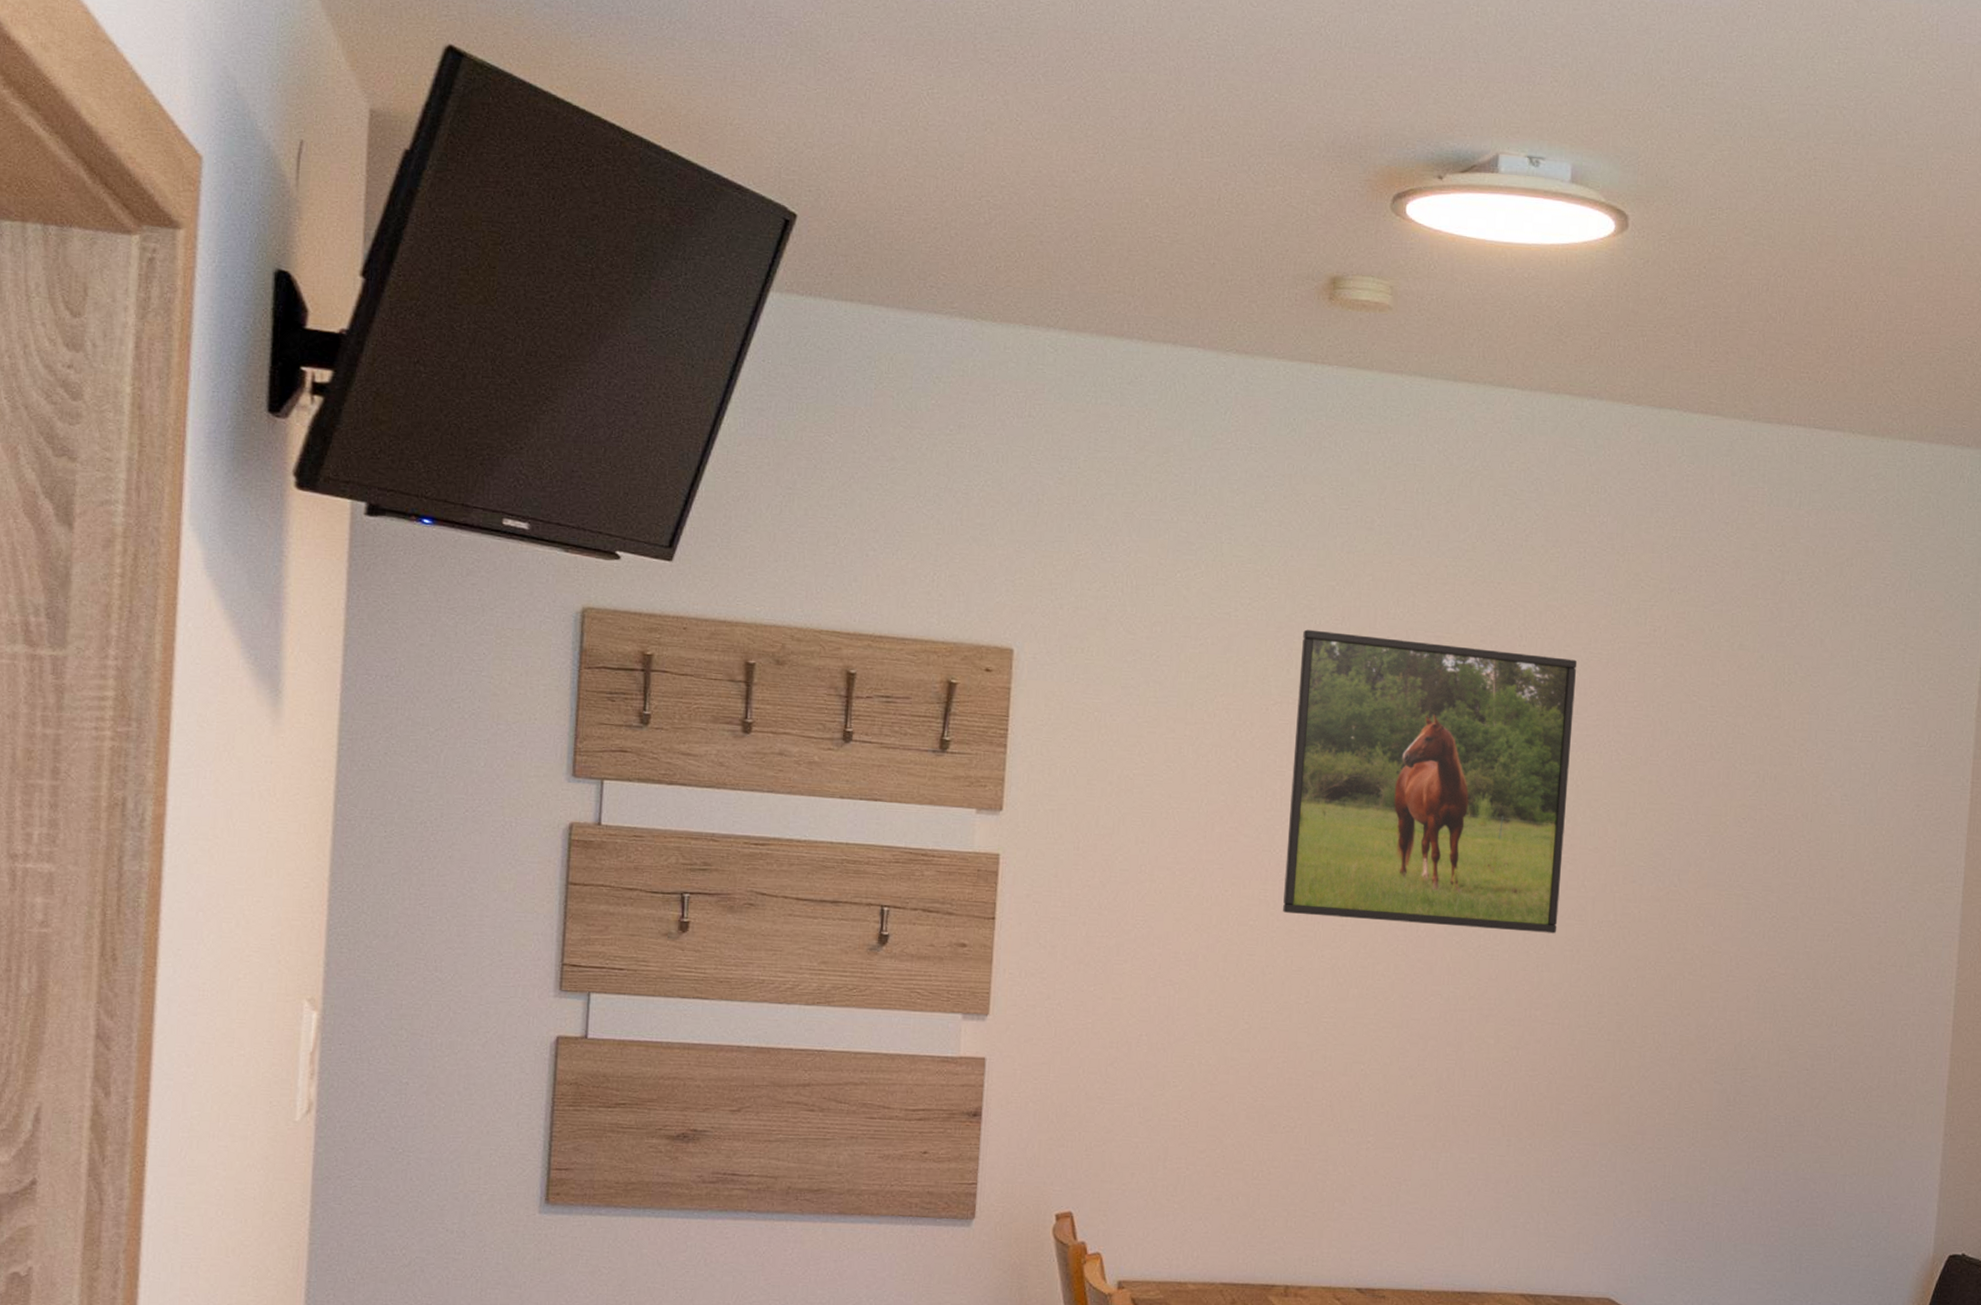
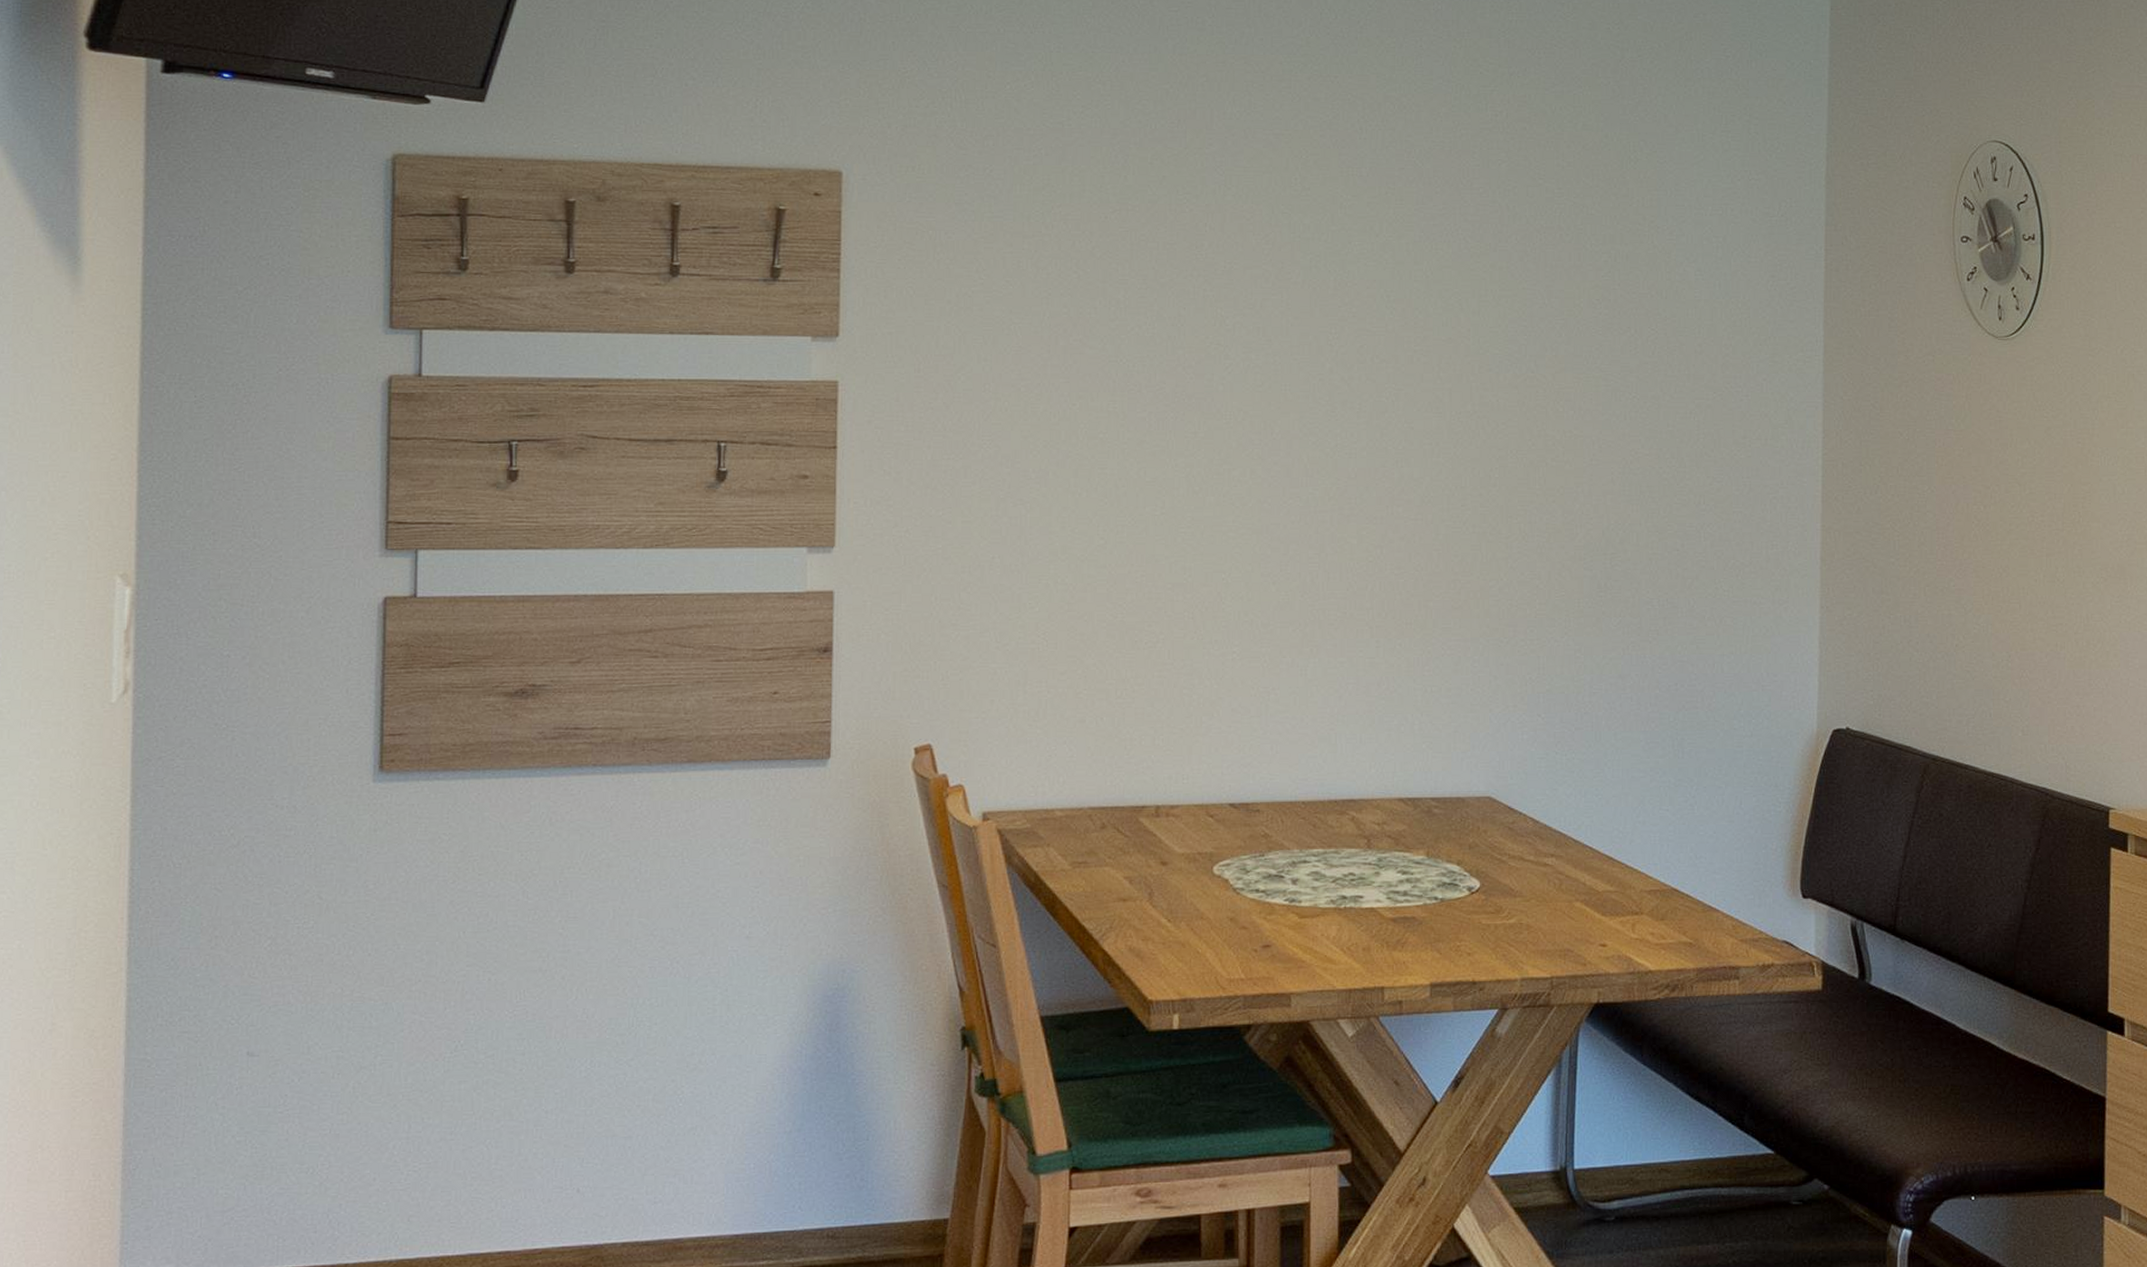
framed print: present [1283,629,1578,934] -> none [1133,134,1420,428]

